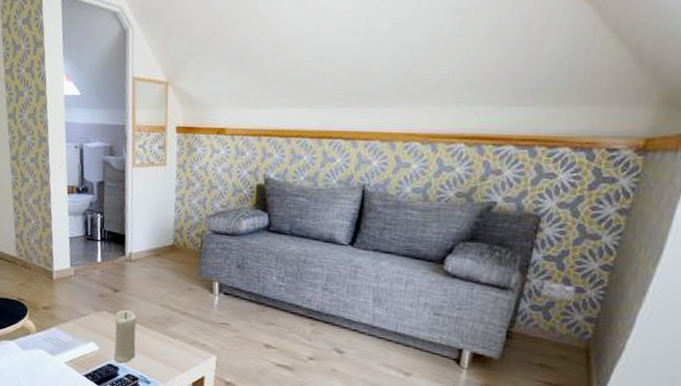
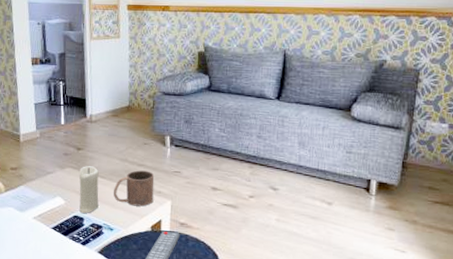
mug: none [151,318,199,360] -> present [113,170,155,207]

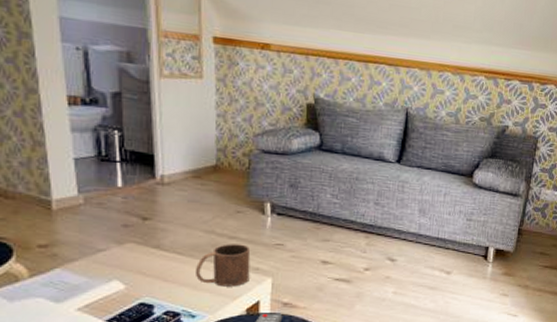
candle: present [79,166,99,213] -> none [145,240,175,299]

